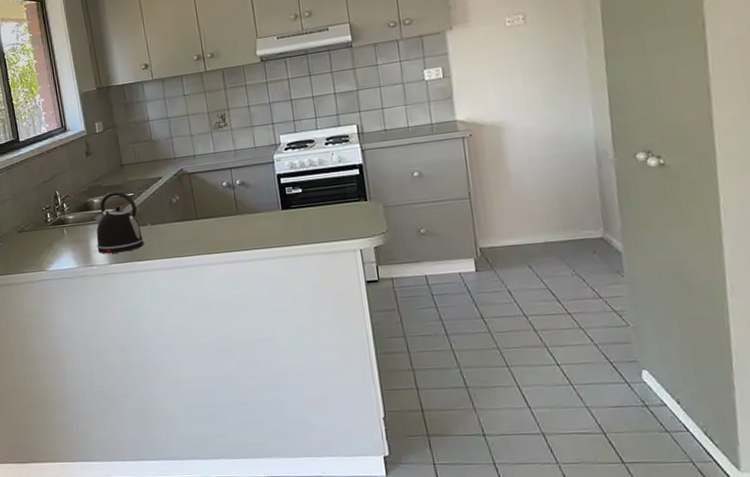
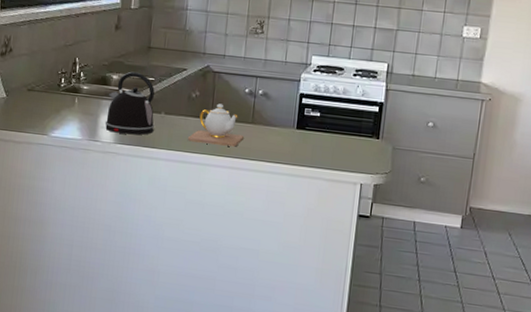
teapot: none [178,202,232,246] -> present [187,103,244,147]

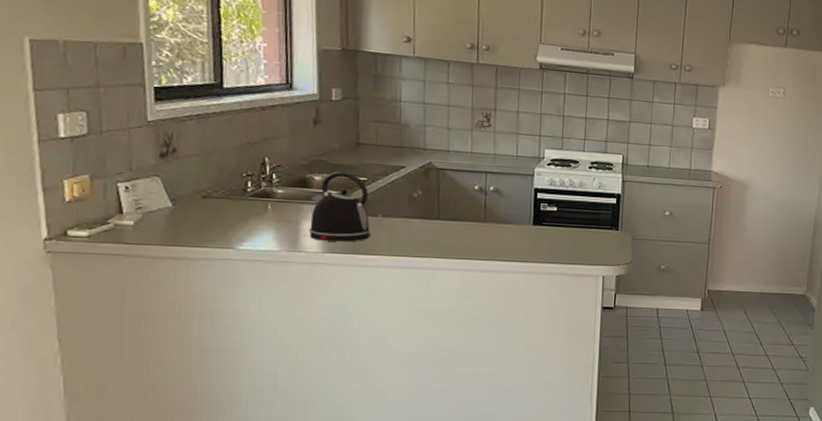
teapot: present [187,103,244,147] -> none [411,202,476,248]

